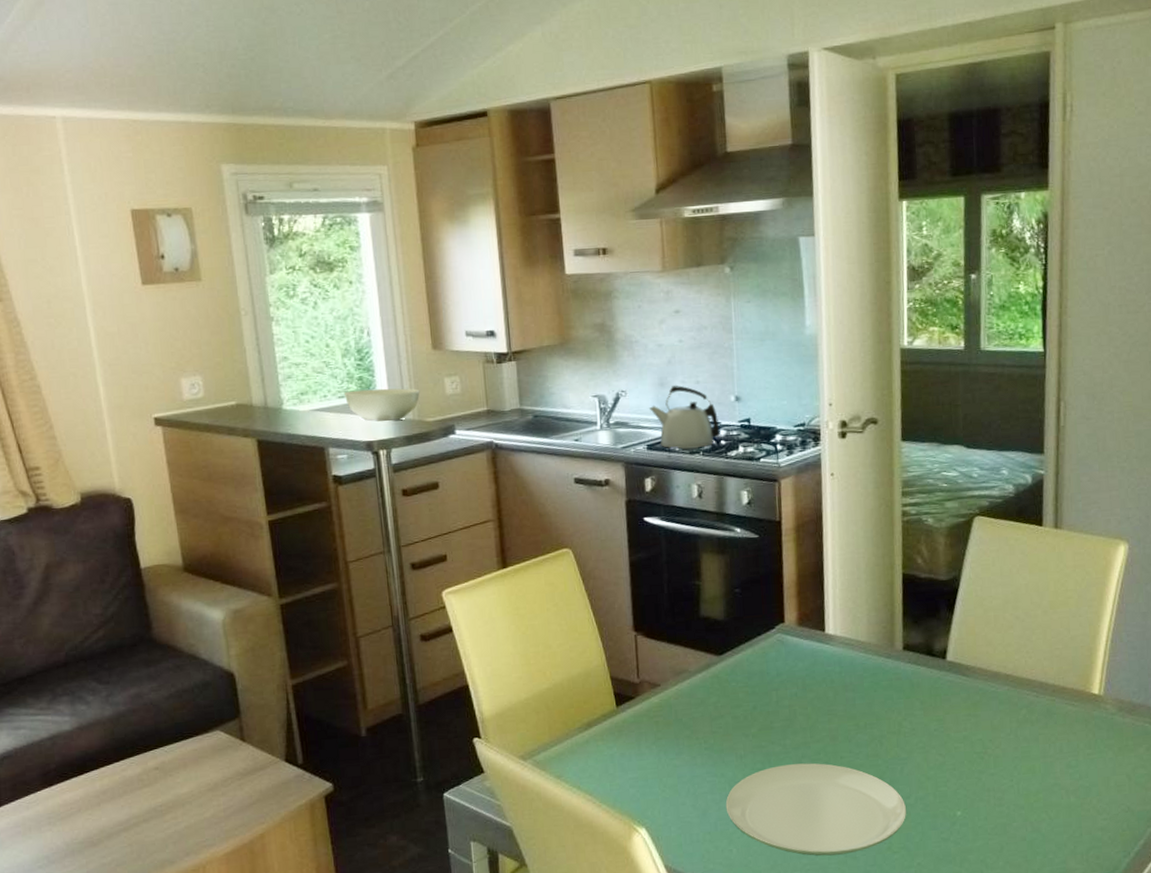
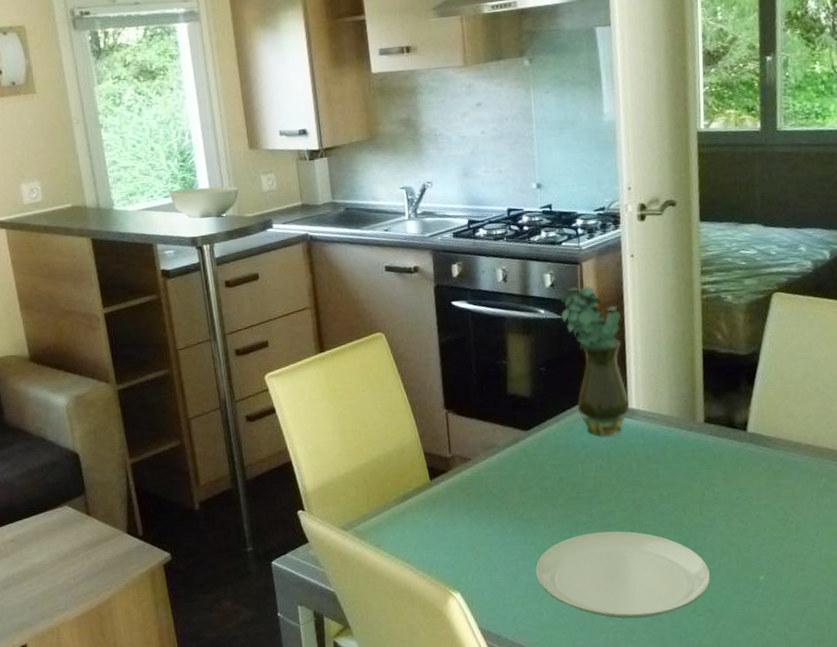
kettle: present [650,385,720,451] -> none [455,175,523,237]
vase: none [757,500,826,663] -> present [560,281,629,436]

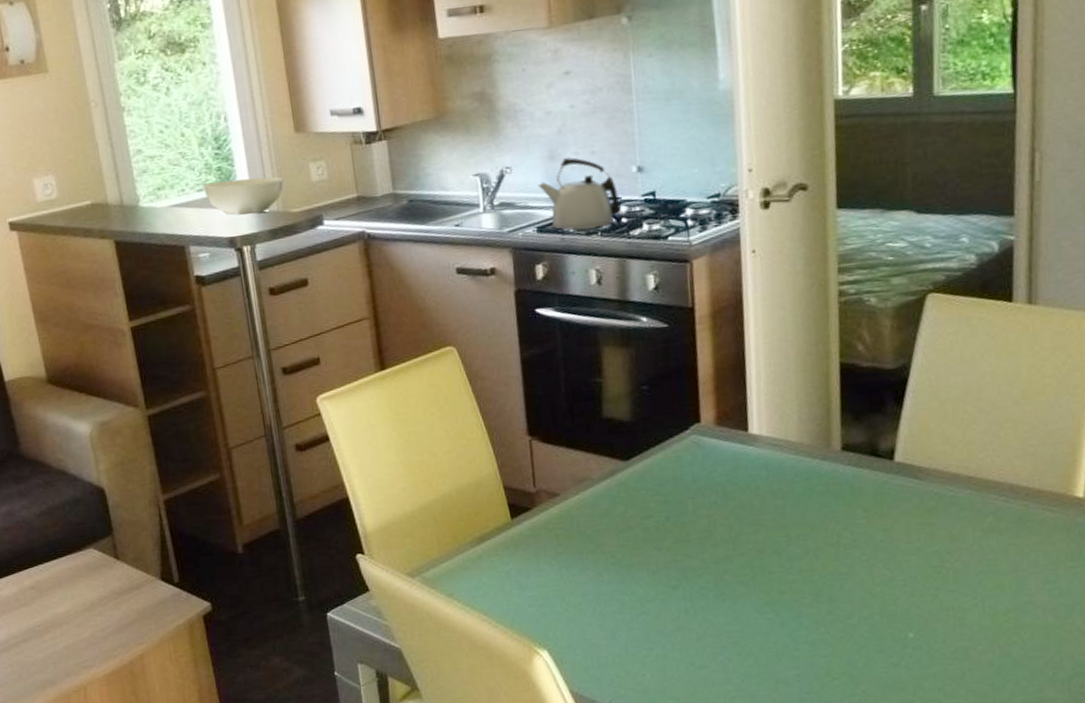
kettle: none [455,175,523,237] -> present [539,157,621,232]
plate: present [535,531,710,619] -> none [636,579,848,682]
vase: present [560,281,629,436] -> none [666,283,750,467]

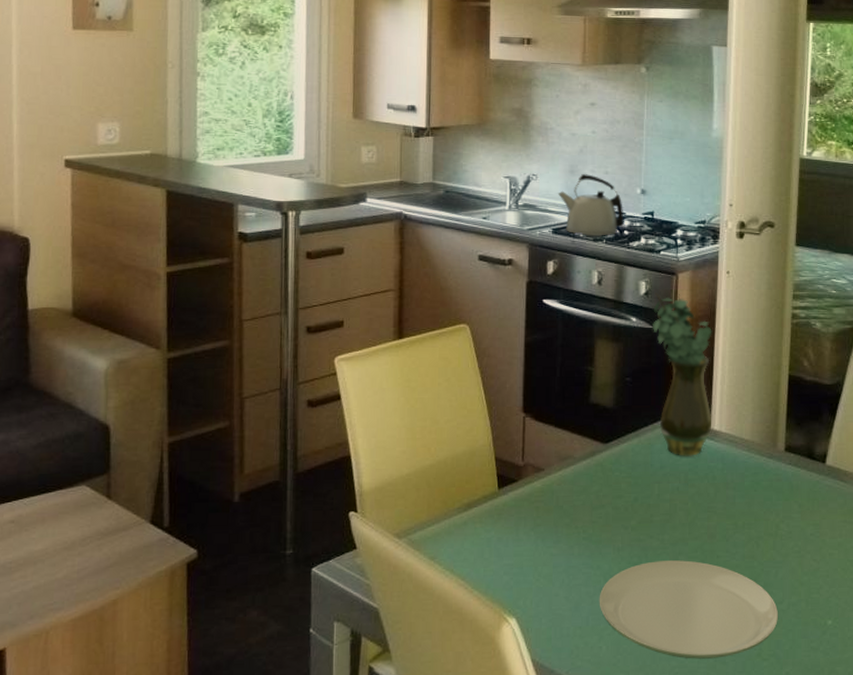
bowl: present [203,177,284,216] -> none [261,150,336,183]
plate: none [636,579,848,682] -> present [599,560,778,659]
vase: none [666,283,750,467] -> present [652,293,712,456]

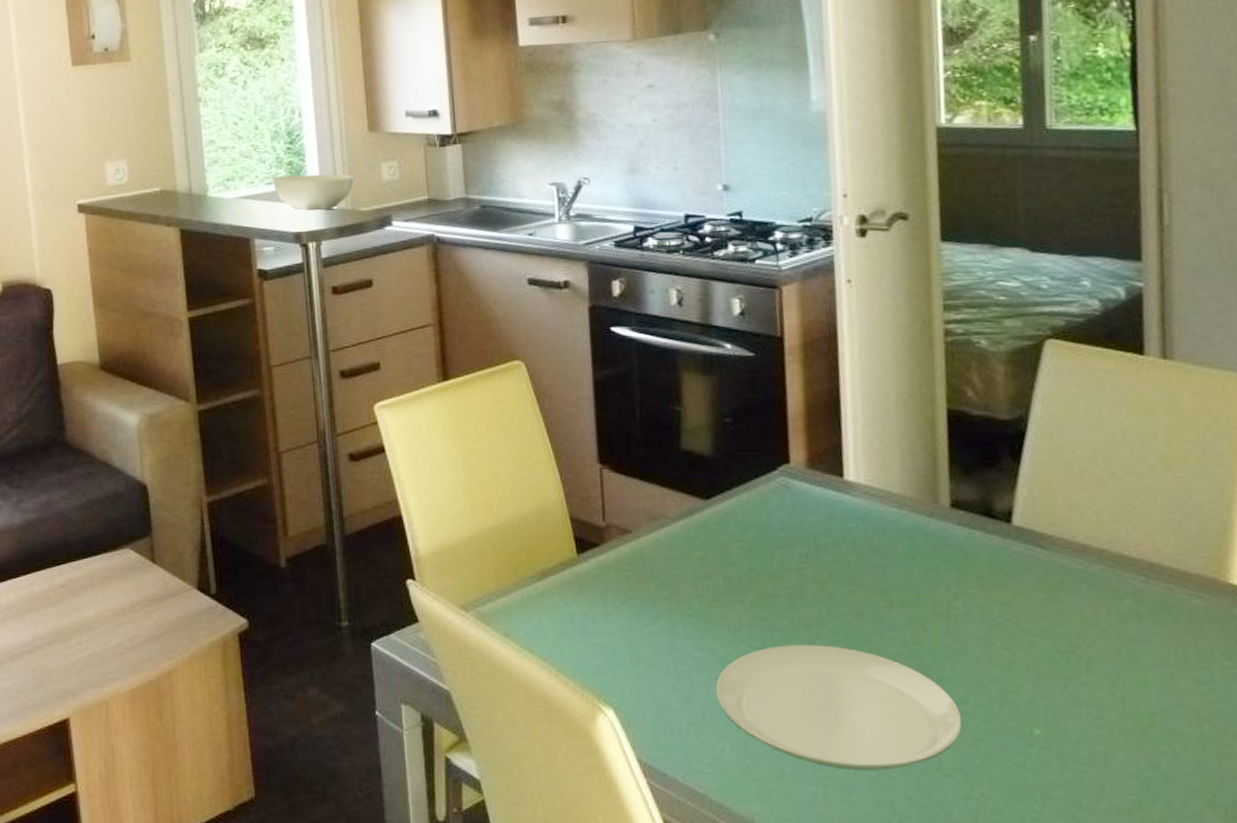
bowl: none [261,150,336,183] -> present [273,174,354,211]
kettle: present [558,174,624,239] -> none [618,172,705,250]
vase: present [652,293,712,456] -> none [752,310,846,515]

